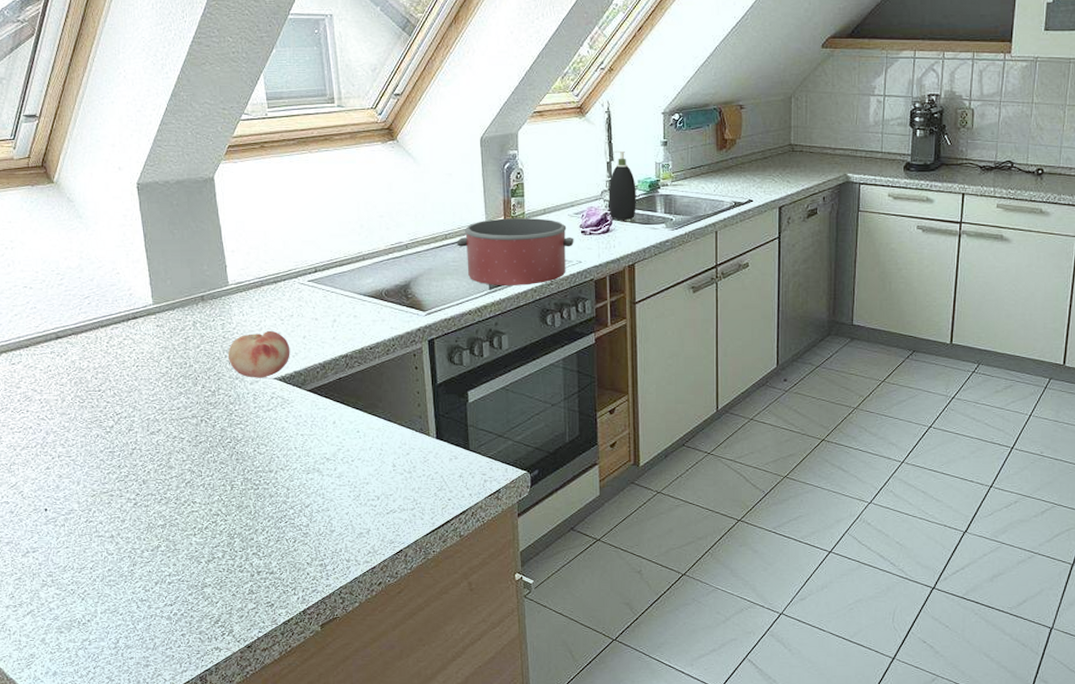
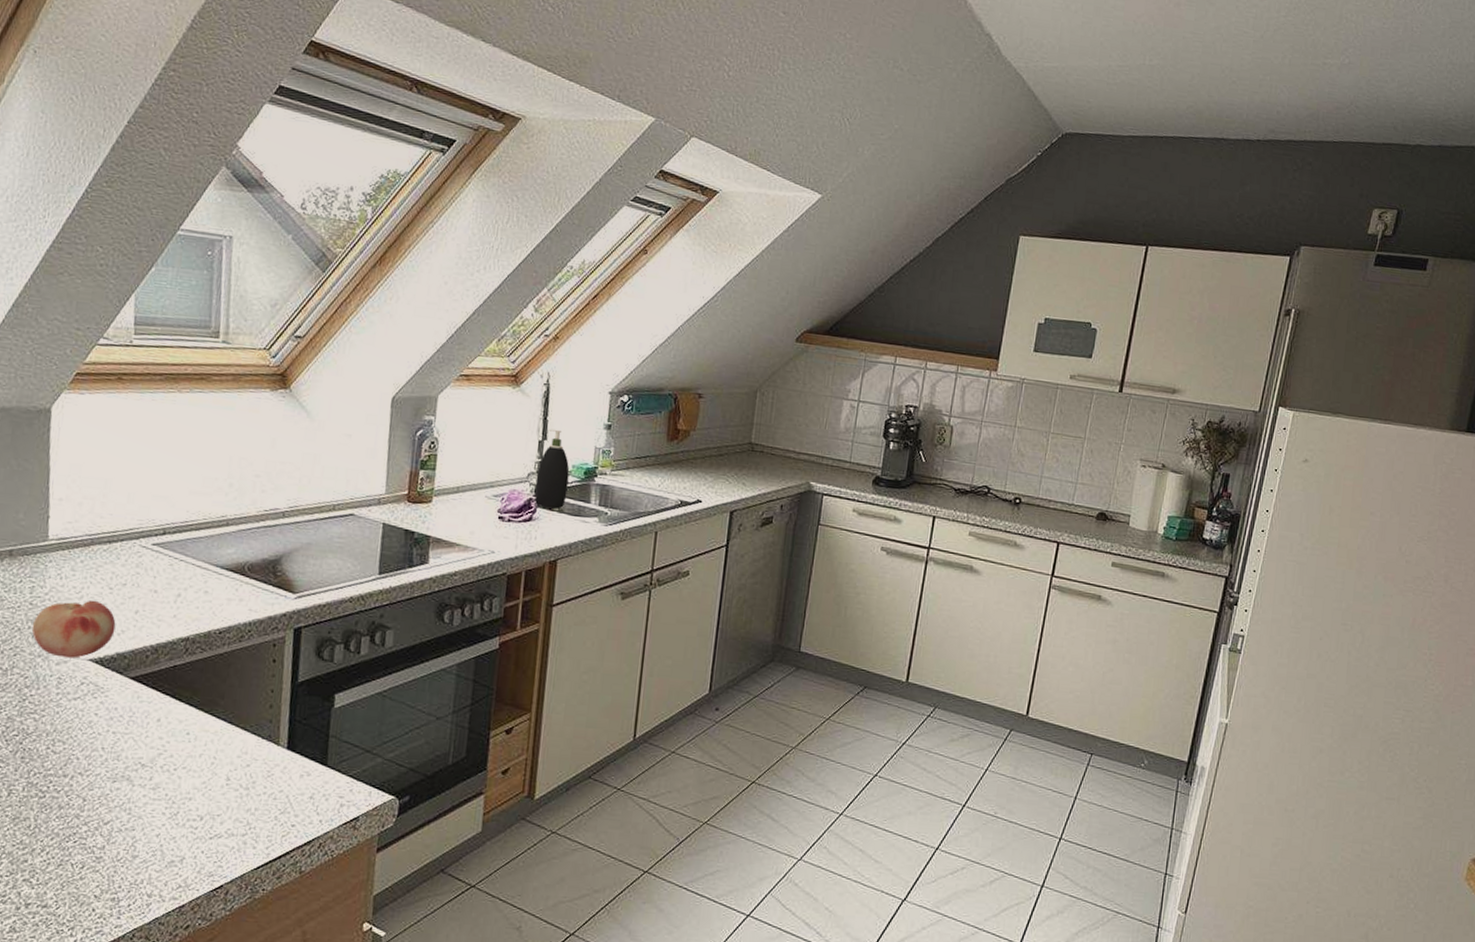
cooking pot: present [457,218,574,285] -> none [346,492,489,574]

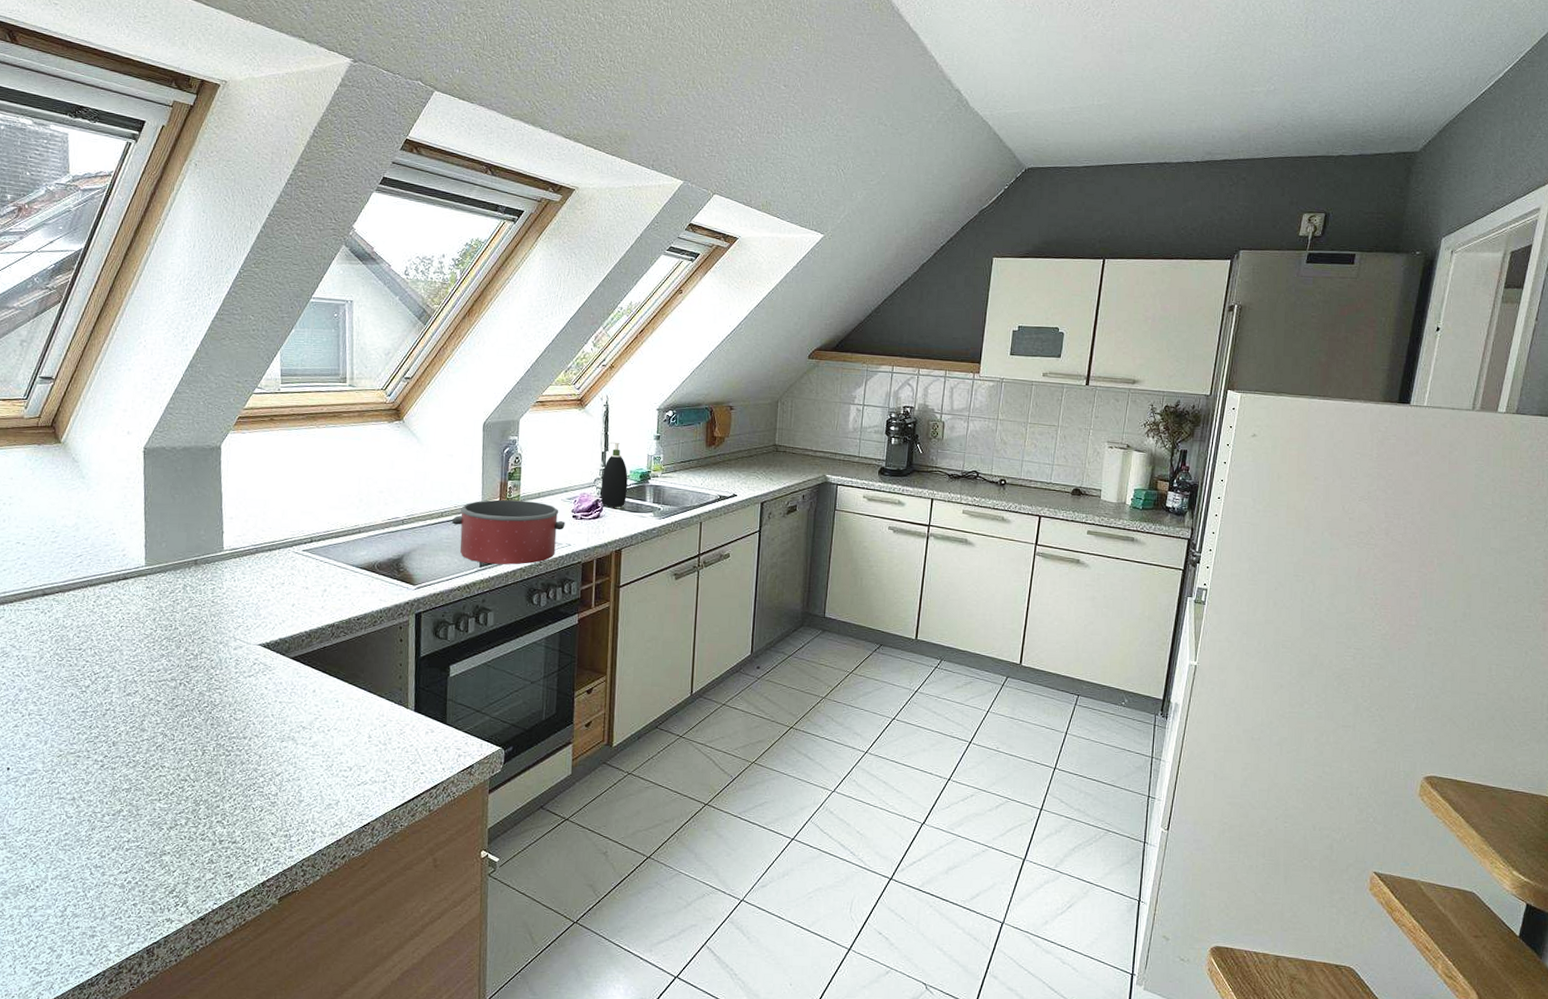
fruit: present [32,600,116,658] -> none [214,597,278,644]
cooking pot: none [346,492,489,574] -> present [452,499,565,565]

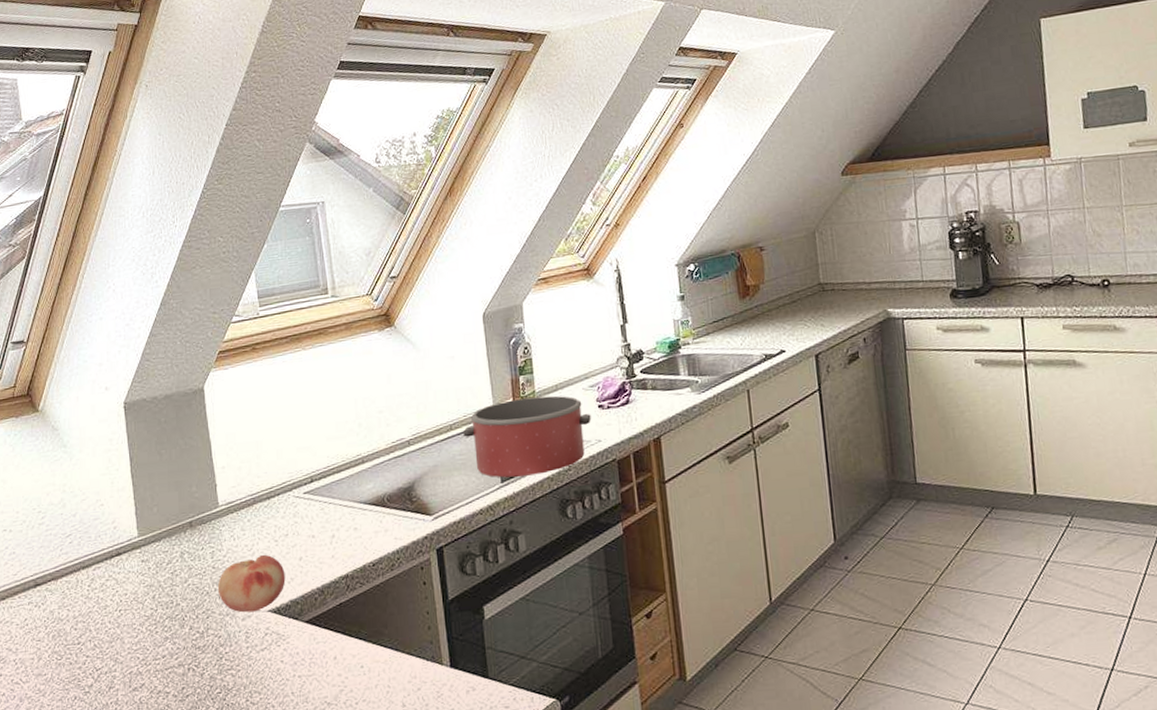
fruit: none [214,597,278,644] -> present [217,554,286,613]
soap dispenser: present [600,441,628,507] -> none [624,311,657,389]

